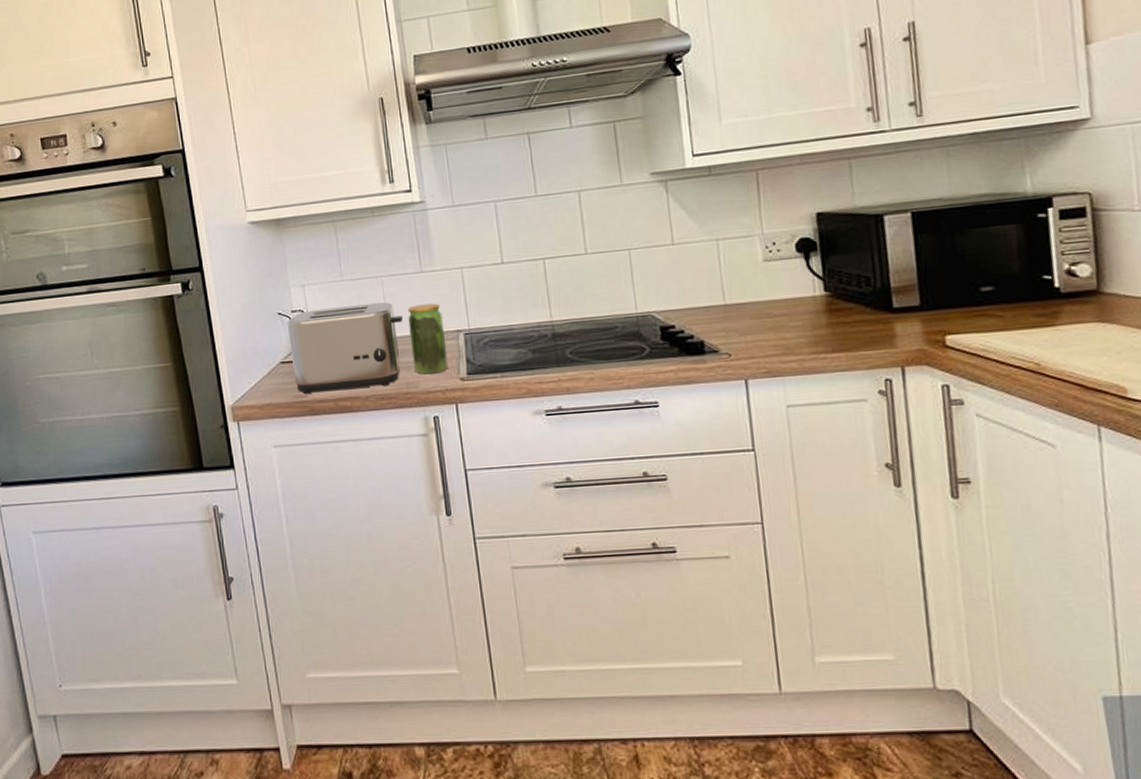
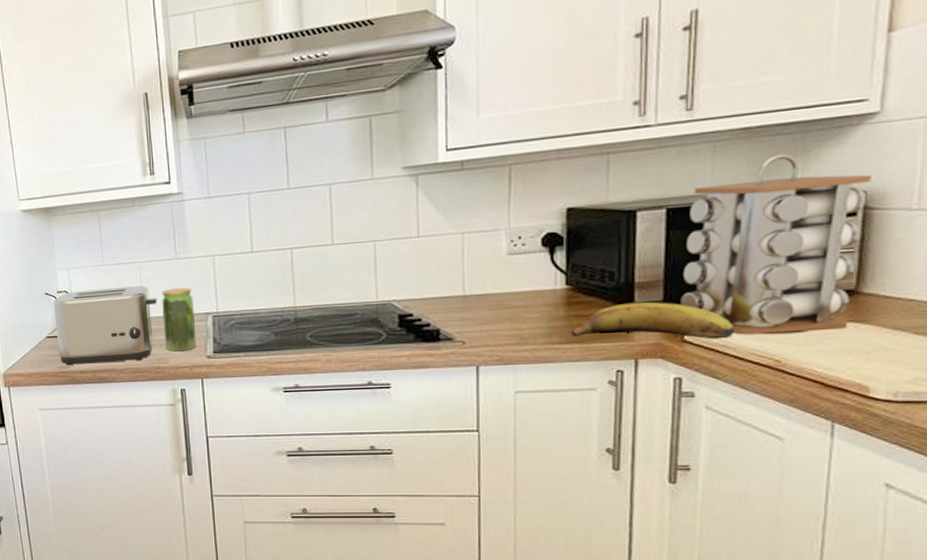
fruit: none [835,306,993,345] -> present [571,301,735,340]
spice rack: none [933,158,1097,339] -> present [680,154,871,336]

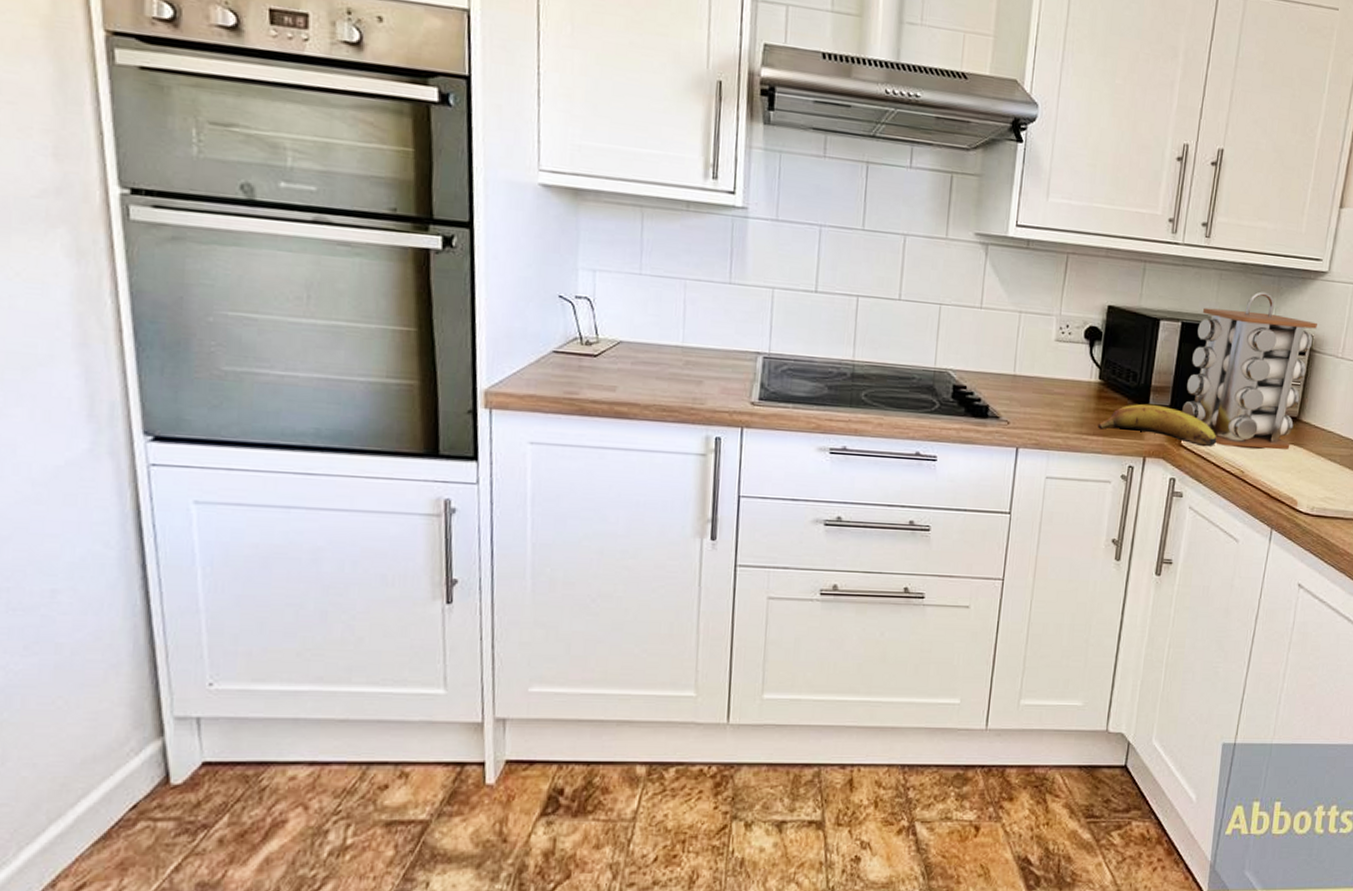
toaster: present [53,286,158,365] -> none [566,299,702,397]
jar: present [161,287,197,352] -> none [703,317,744,394]

